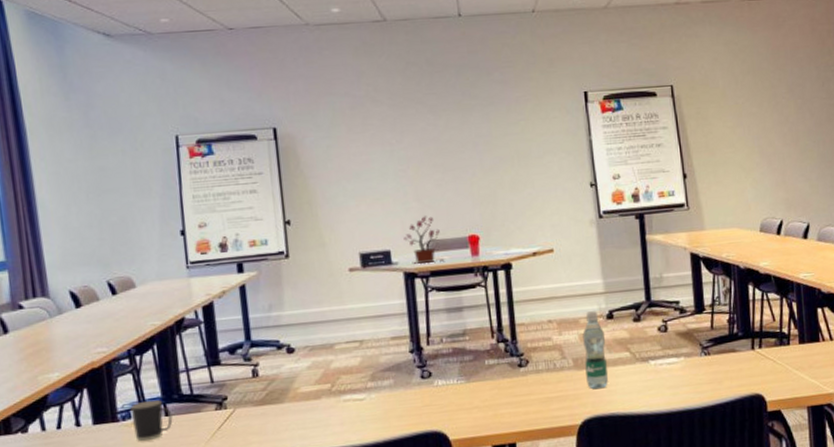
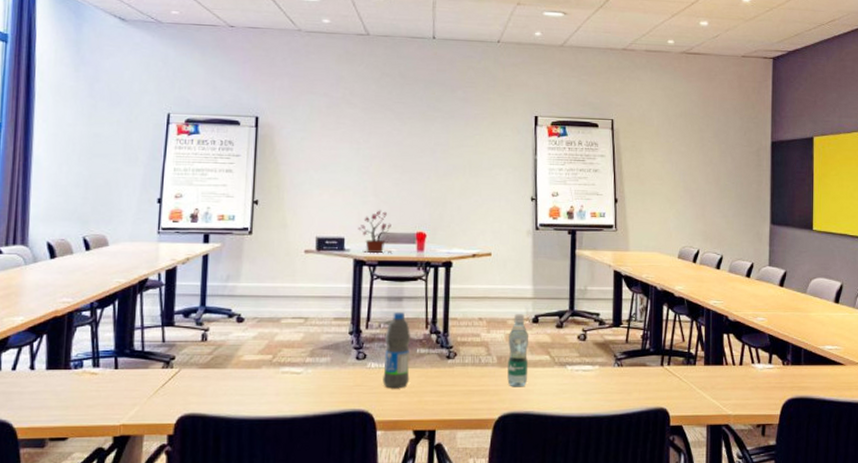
mug: present [130,399,173,441] -> none [83,352,121,390]
water bottle: none [448,323,482,404] -> present [383,312,411,388]

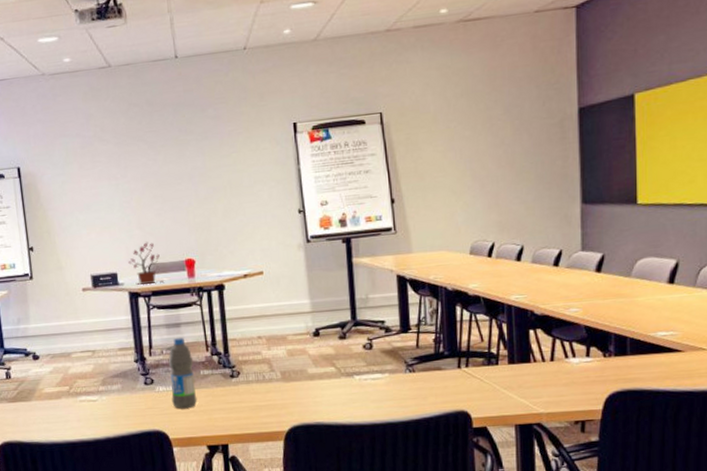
bottle: present [507,314,529,387] -> none [290,329,314,400]

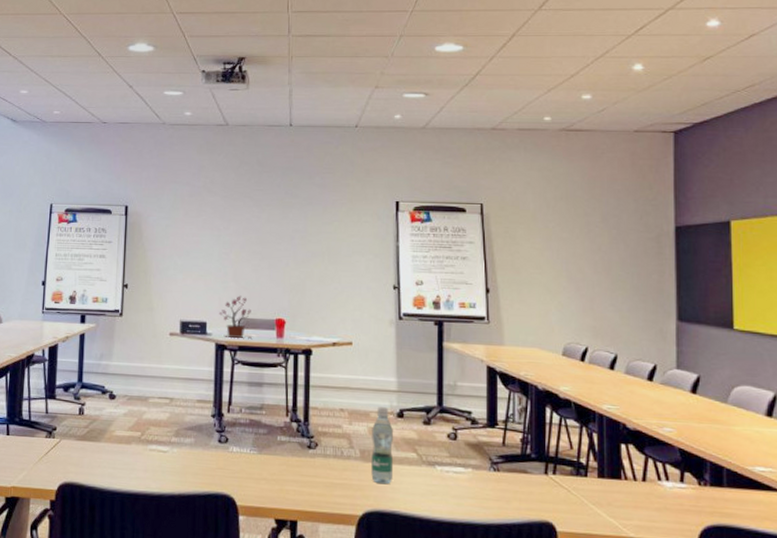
water bottle: present [168,338,197,408] -> none [244,398,272,474]
bottle: none [290,329,314,400] -> present [371,407,394,485]

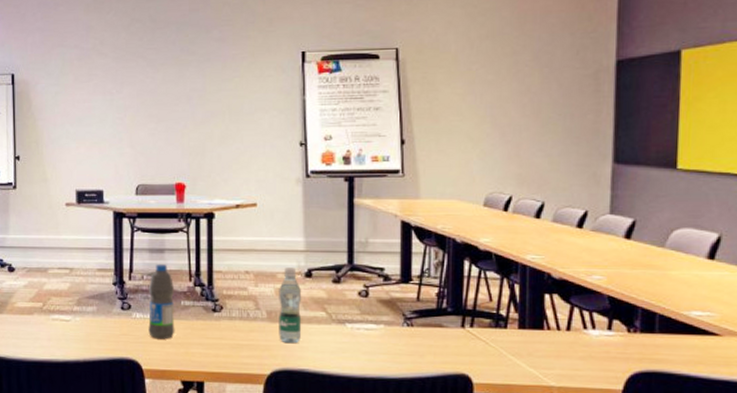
potted plant: present [219,295,252,339] -> none [116,161,151,206]
water bottle: none [244,398,272,474] -> present [148,264,175,338]

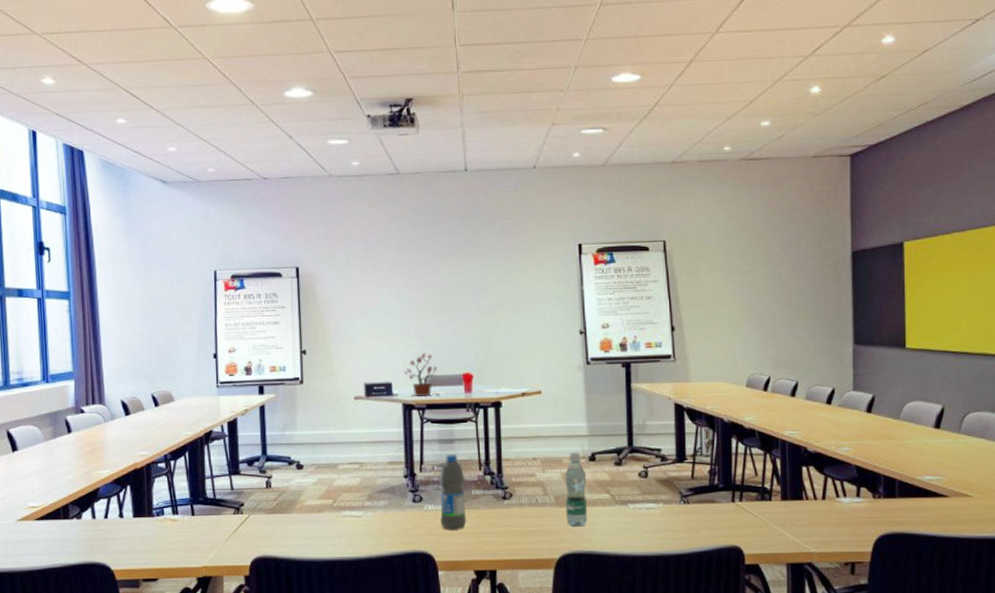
potted plant: none [116,161,151,206] -> present [404,353,439,398]

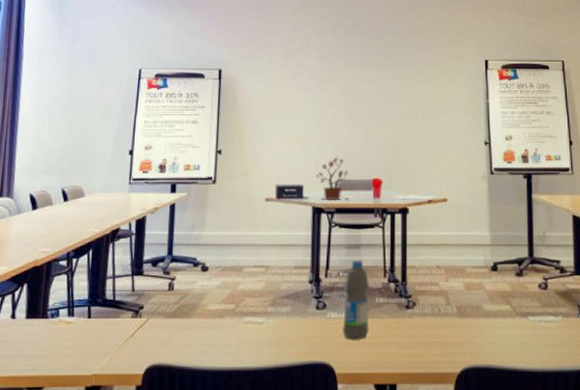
bottle: present [565,452,588,527] -> none [468,262,489,339]

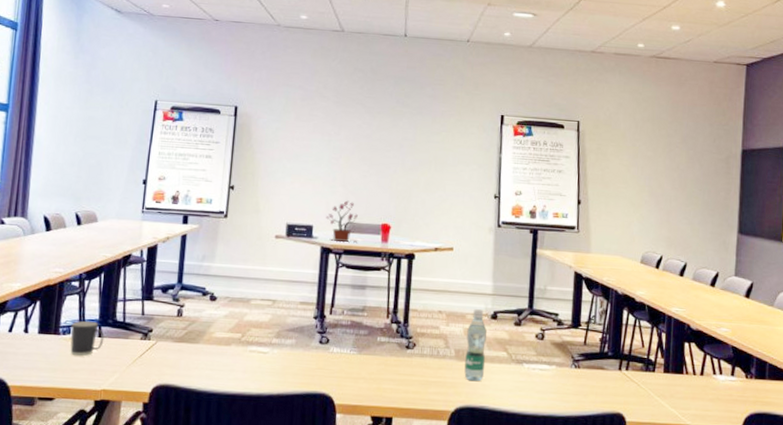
mug: none [59,301,94,339] -> present [70,320,104,356]
water bottle: present [343,261,370,339] -> none [344,300,373,374]
bottle: none [468,262,489,339] -> present [464,309,488,382]

